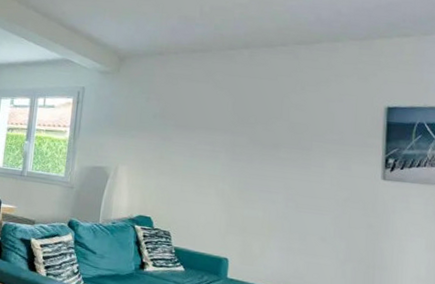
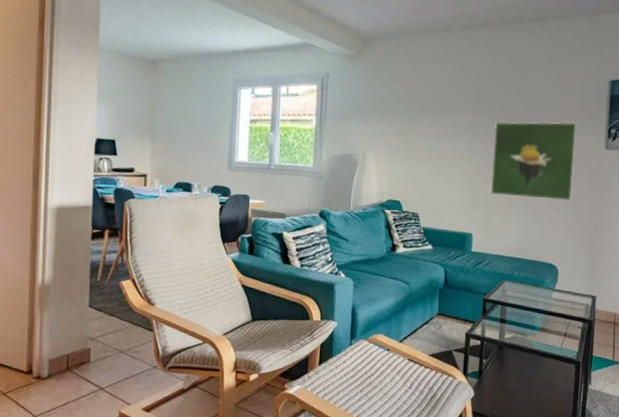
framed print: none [250,144,348,234] -> present [491,121,577,201]

